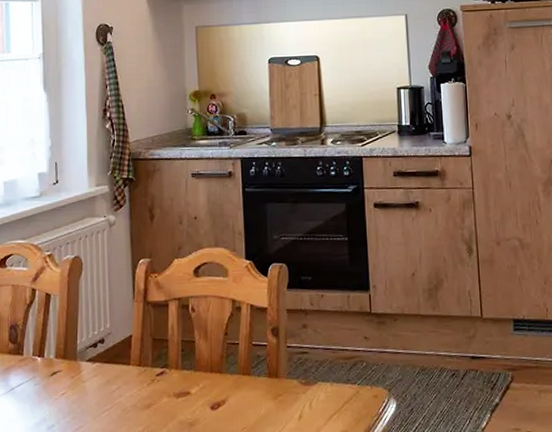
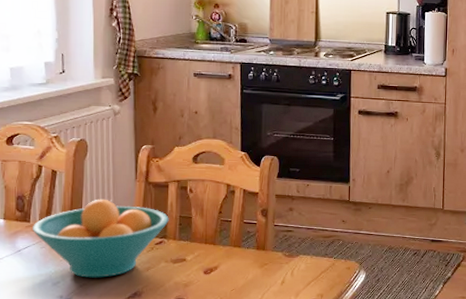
fruit bowl: none [26,324,170,419] -> present [33,199,169,278]

